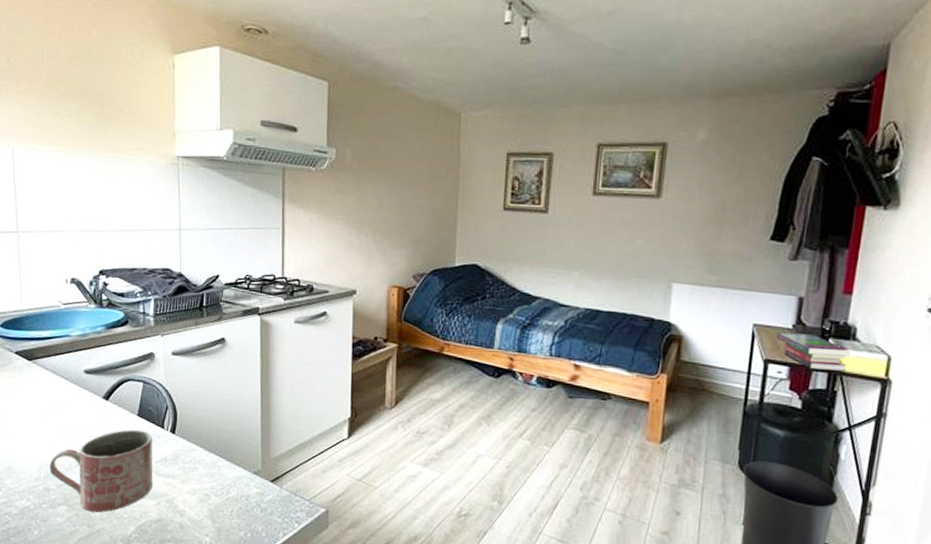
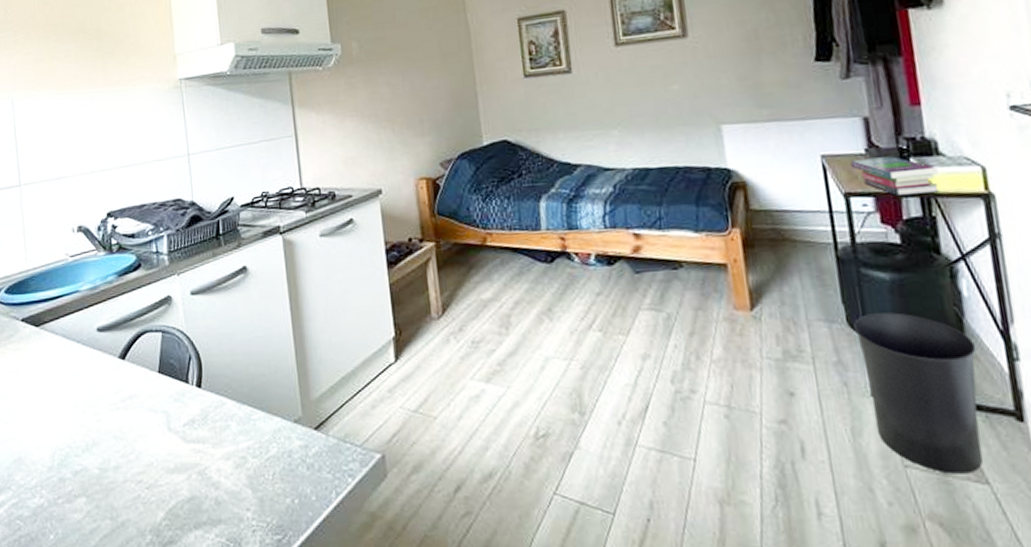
mug: present [49,429,153,513] -> none [63,389,182,500]

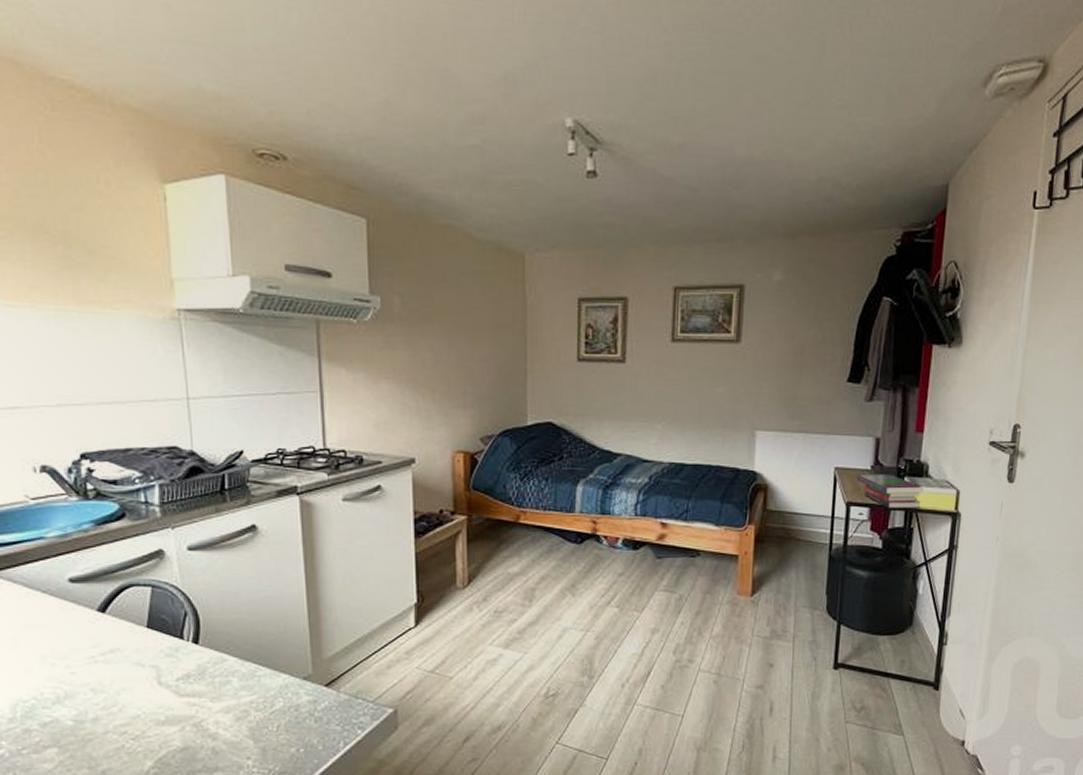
waste bin: present [854,312,984,474] -> none [831,604,919,728]

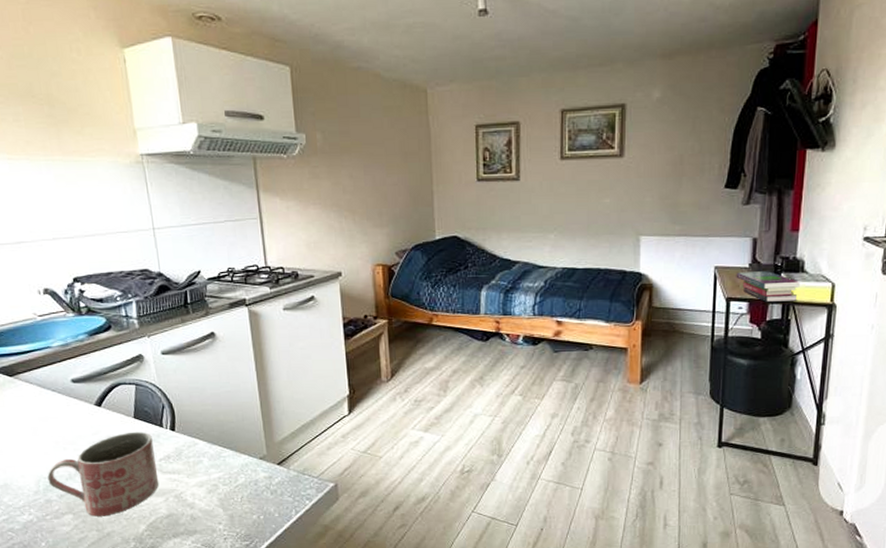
mug: none [27,644,174,751] -> present [47,431,159,517]

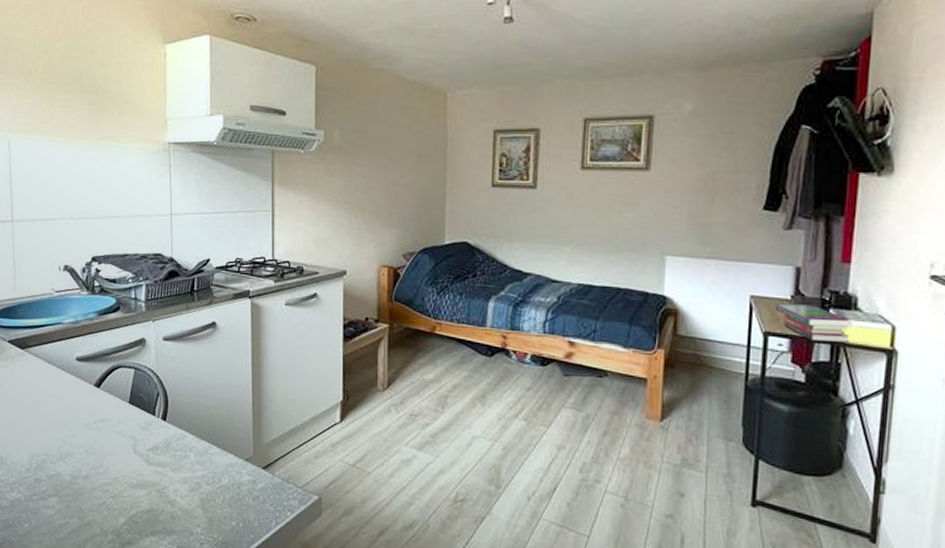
mug: present [47,431,159,517] -> none [40,417,144,504]

